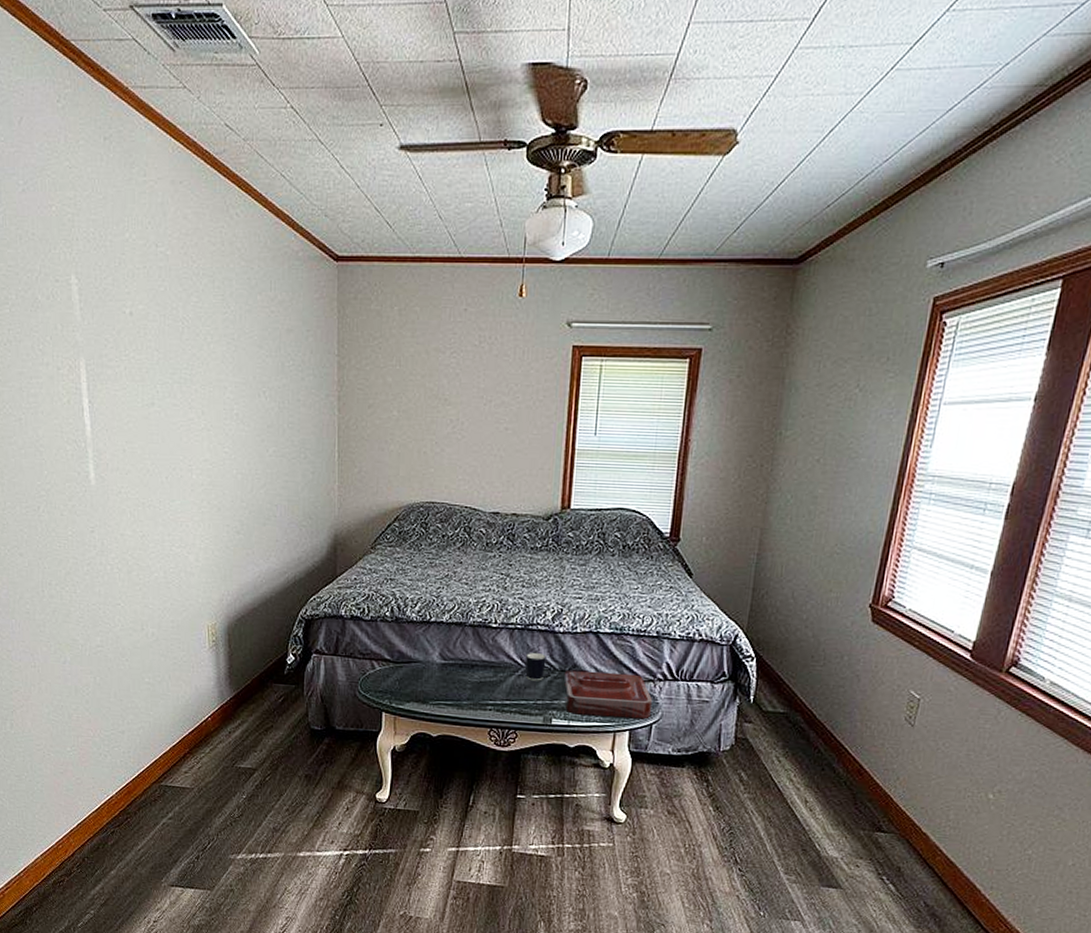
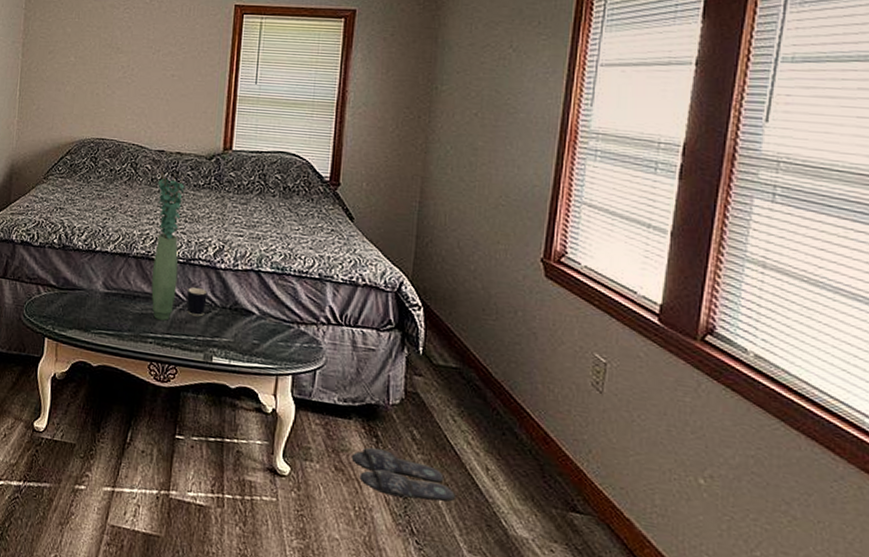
vase: none [489,536,522,688] -> present [151,172,185,322]
decorative tray: present [563,670,653,720] -> none [224,307,317,364]
slippers: none [684,791,776,833] -> present [352,447,455,502]

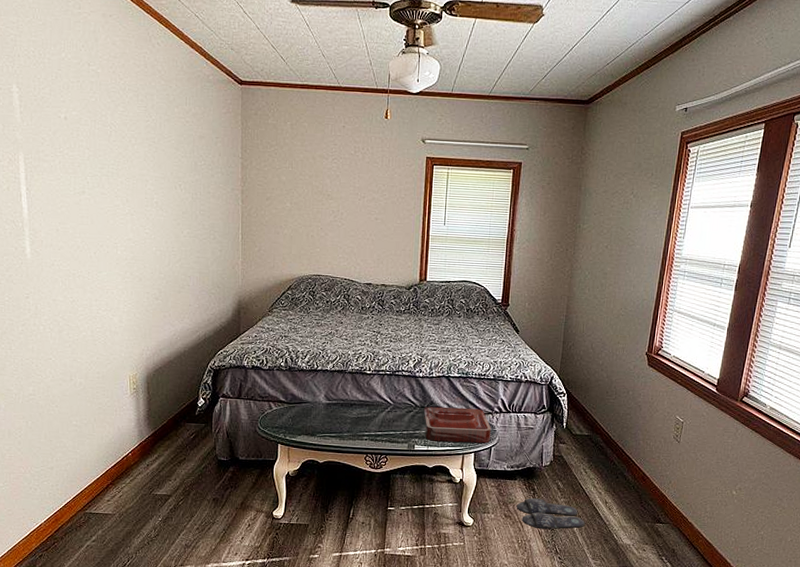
vase: present [151,172,185,322] -> none [364,301,389,422]
mug: present [186,287,213,317] -> none [393,392,414,416]
decorative tray: none [224,307,317,364] -> present [423,406,492,444]

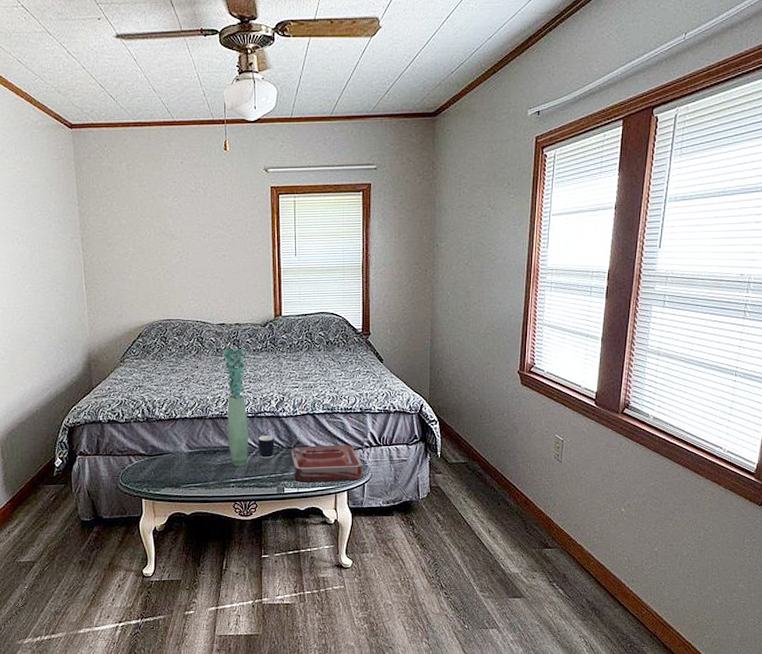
vase: none [364,301,389,422] -> present [222,342,249,468]
mug: none [393,392,414,416] -> present [257,435,280,459]
slippers: present [517,498,585,530] -> none [396,533,469,565]

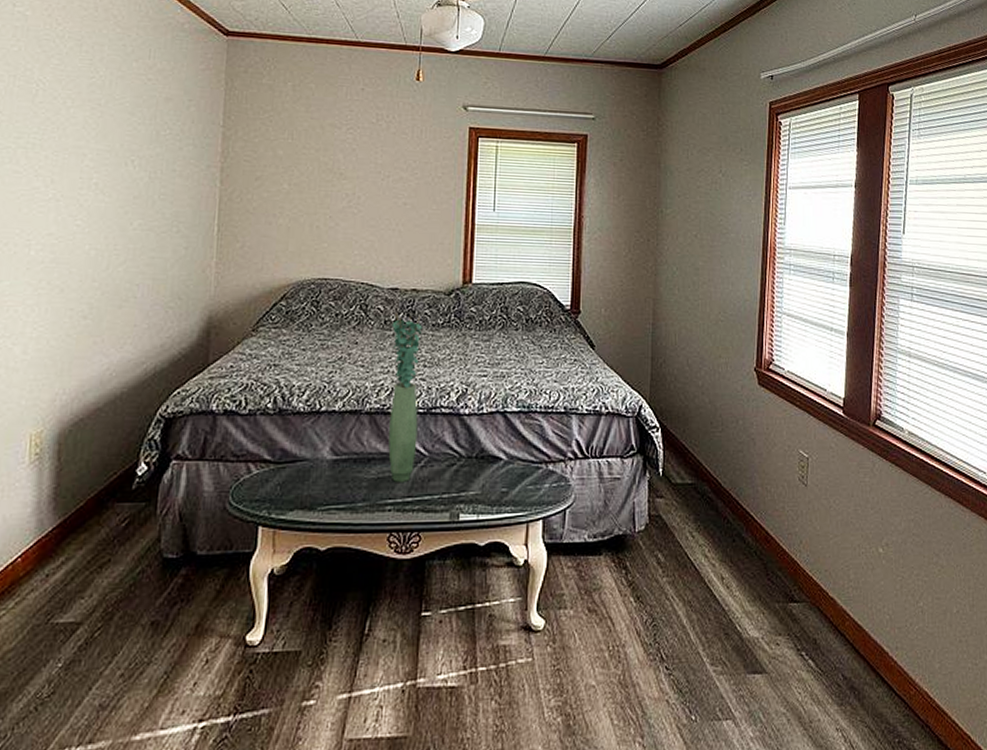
mug: present [257,435,280,459] -> none [428,438,457,472]
decorative tray: present [290,444,363,483] -> none [470,455,565,506]

